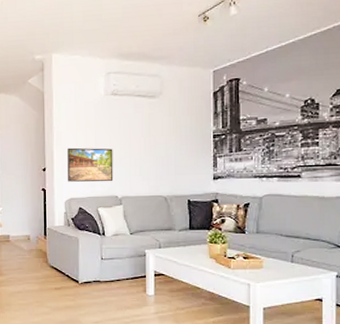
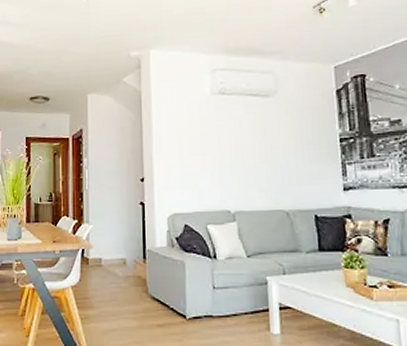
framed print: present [67,147,114,182] -> none [169,154,225,194]

